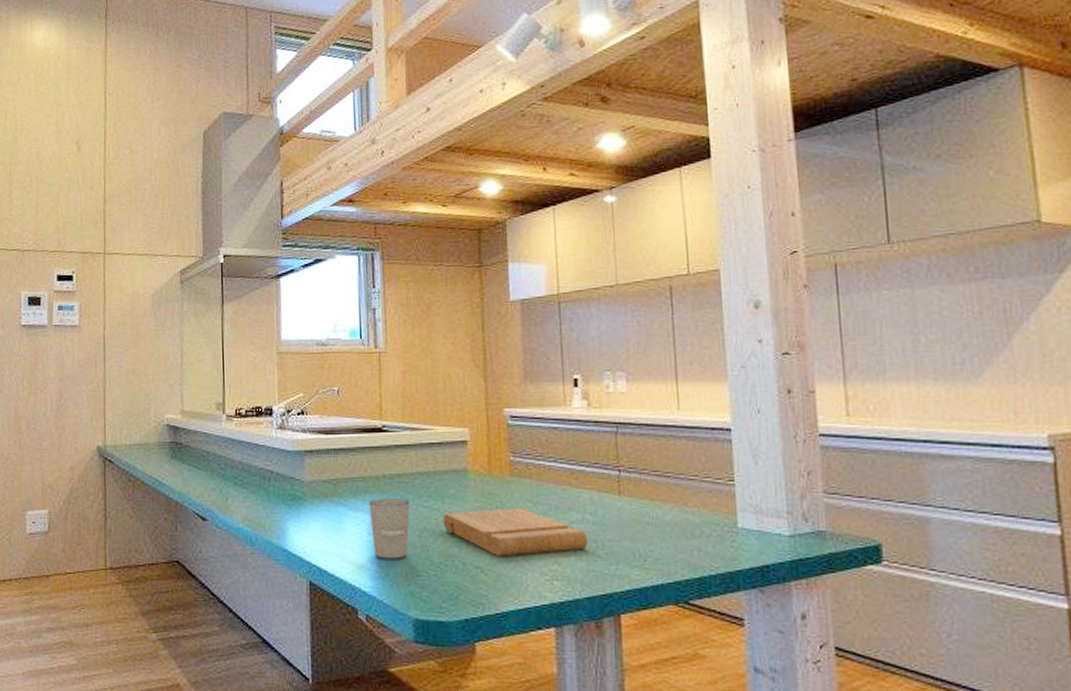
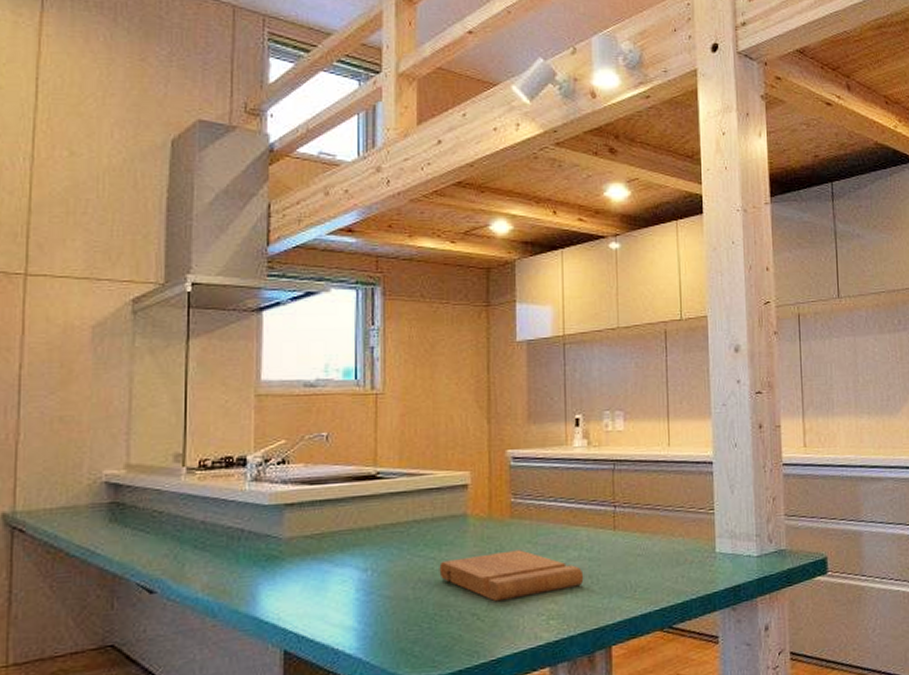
cup: present [368,498,410,559] -> none [357,549,404,617]

